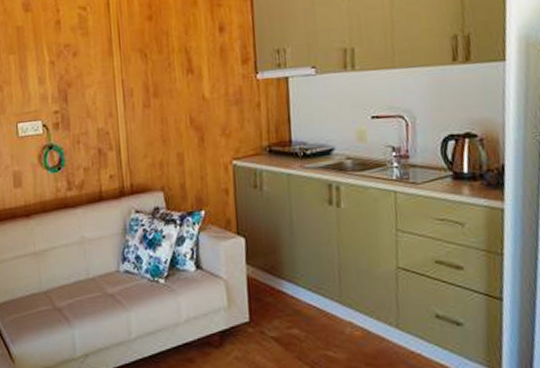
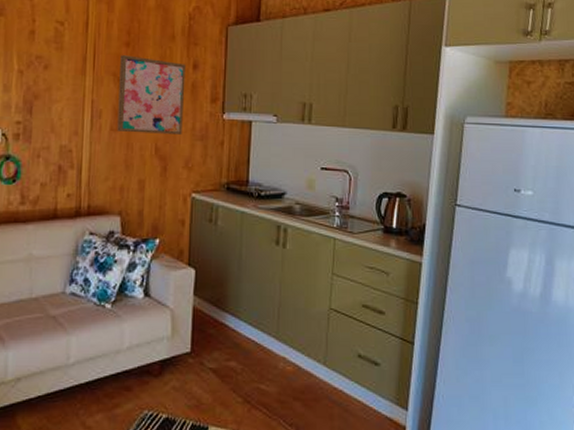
wall art: none [144,28,216,108] -> present [117,55,186,134]

